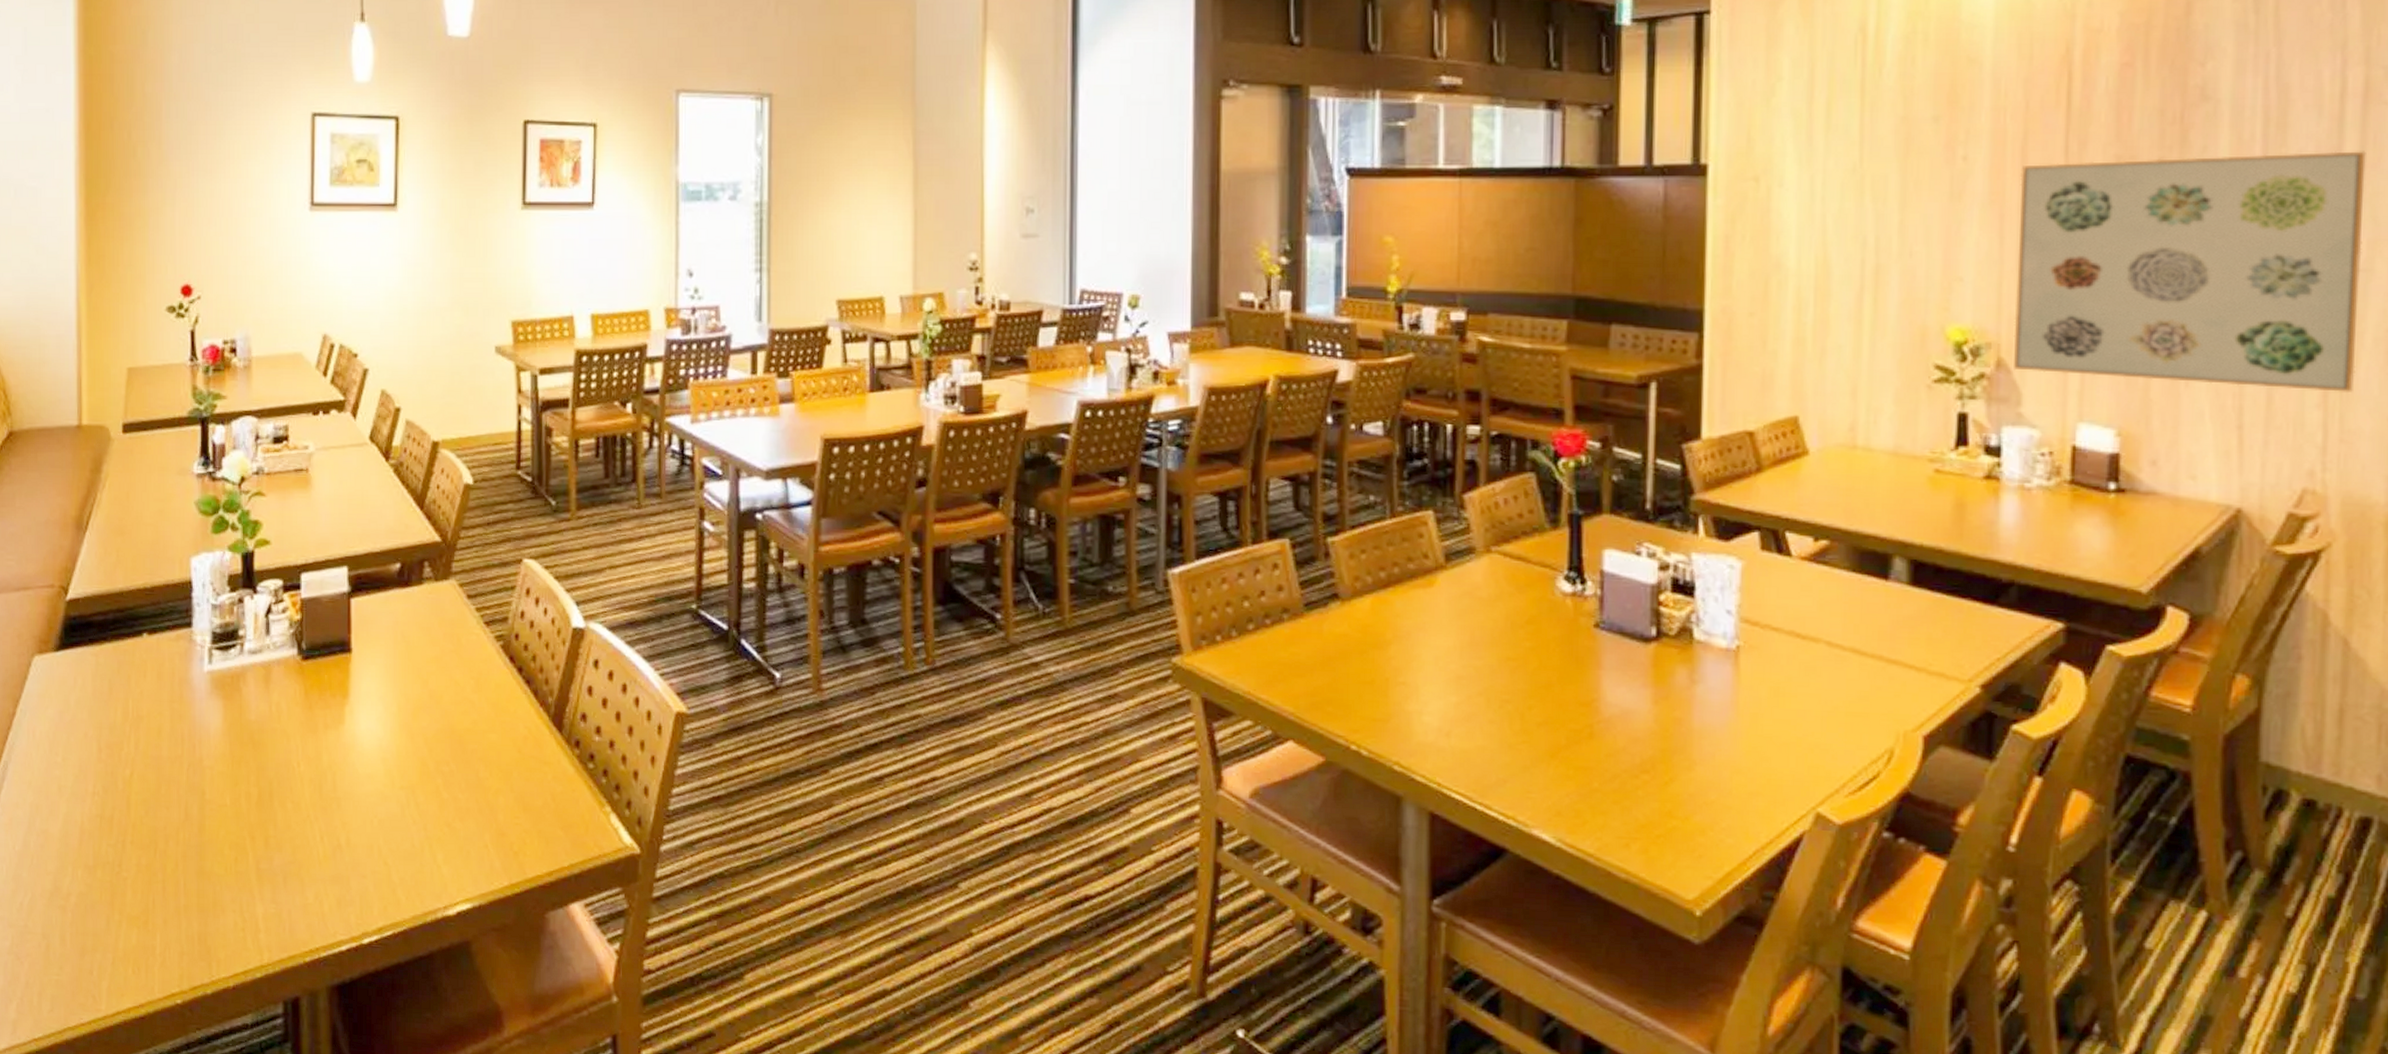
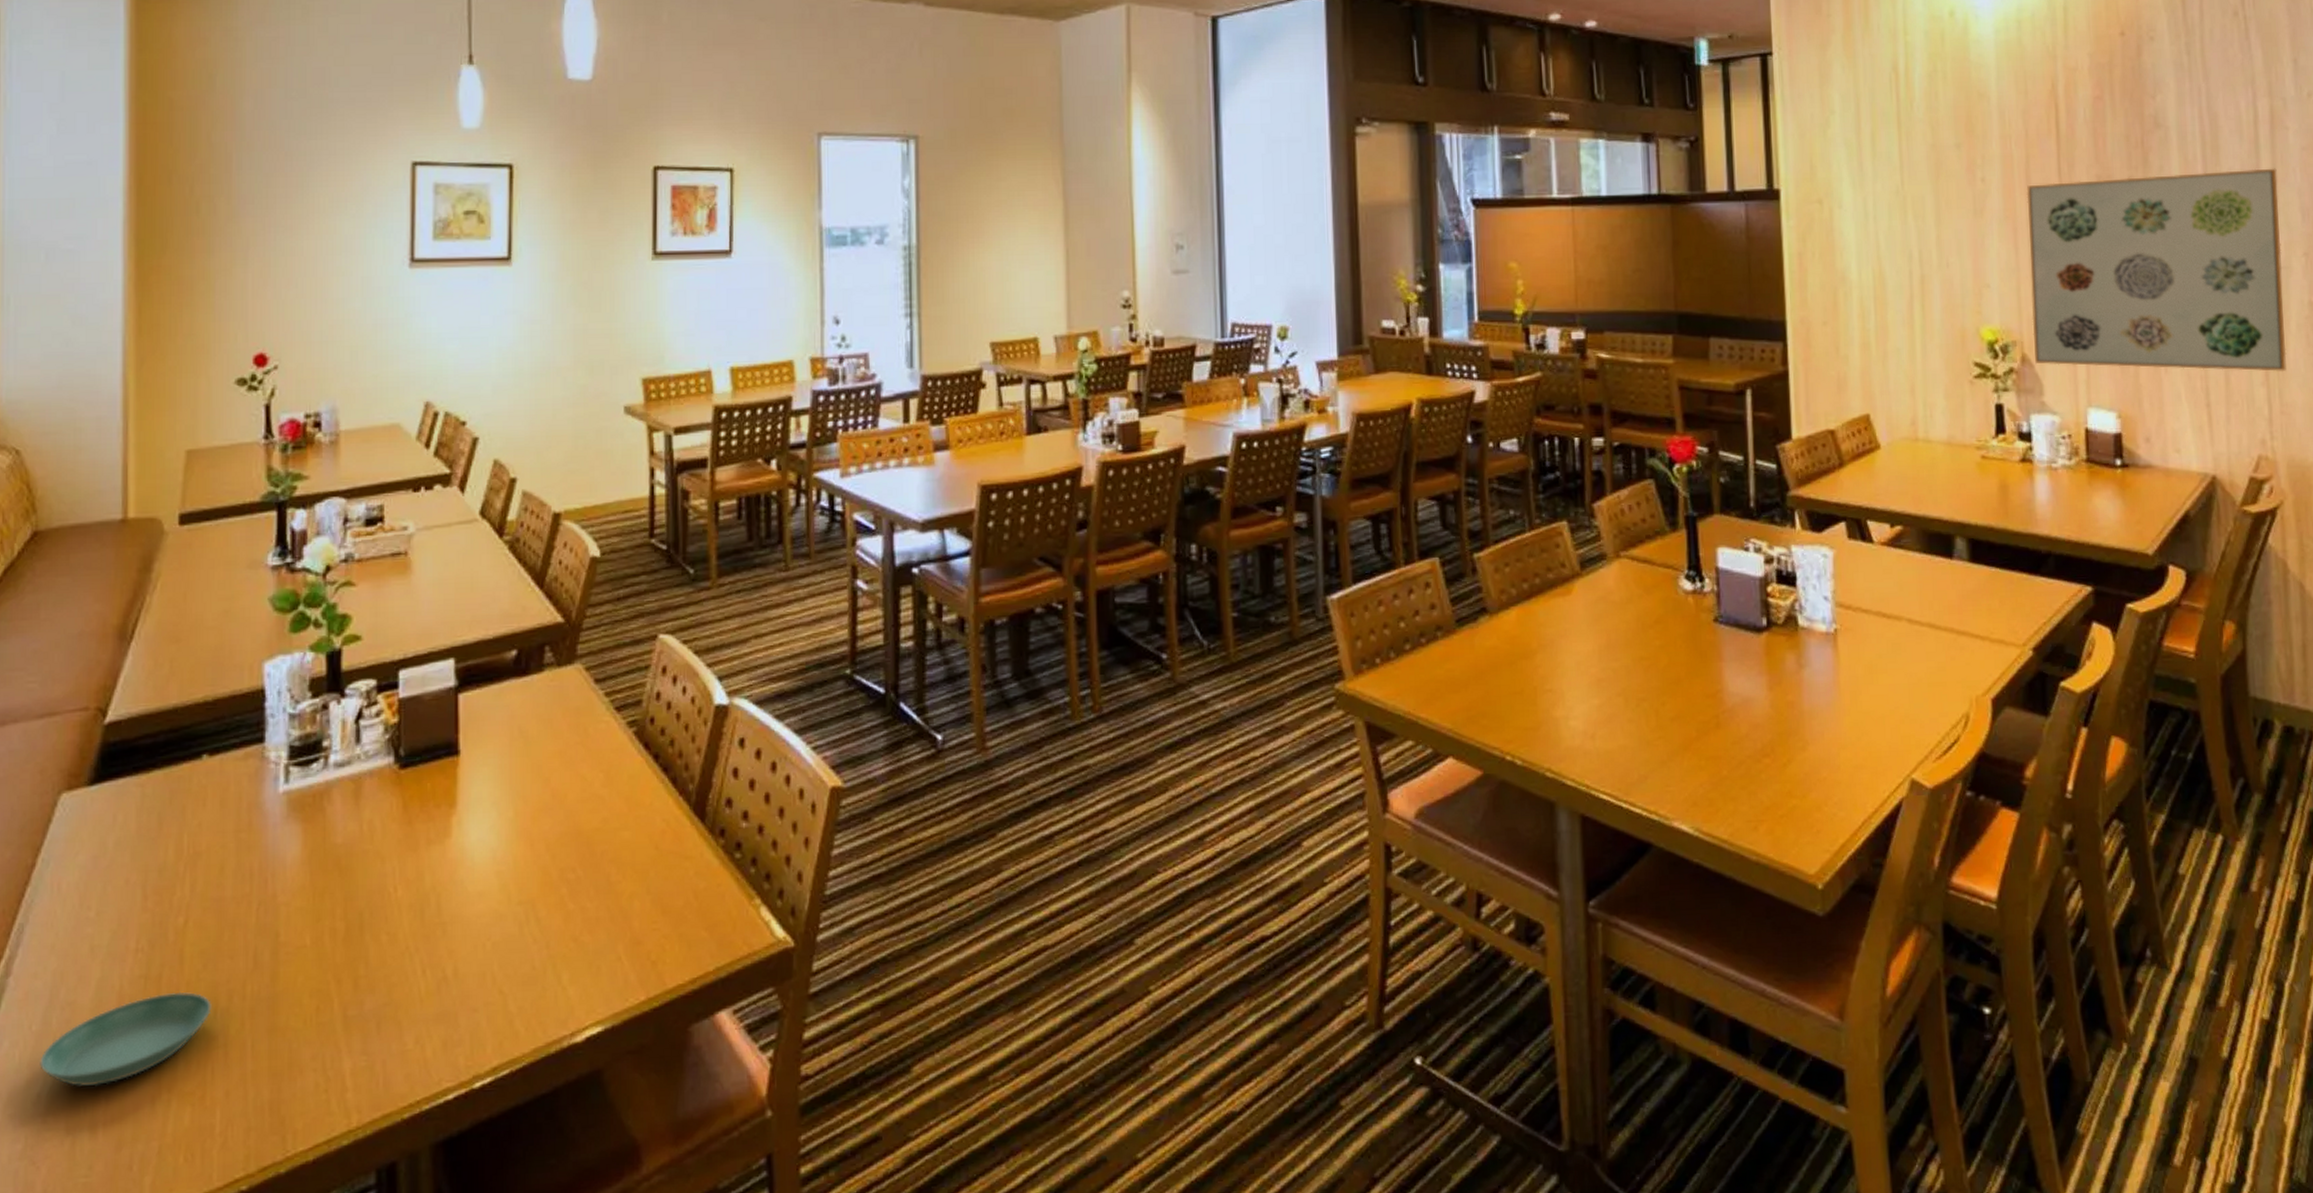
saucer: none [21,832,152,902] -> present [40,991,212,1087]

